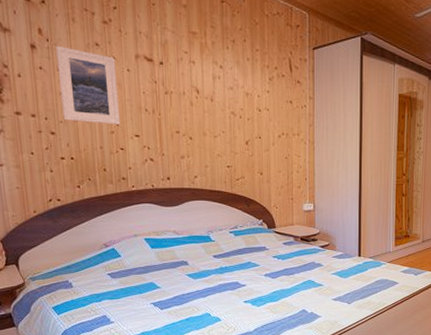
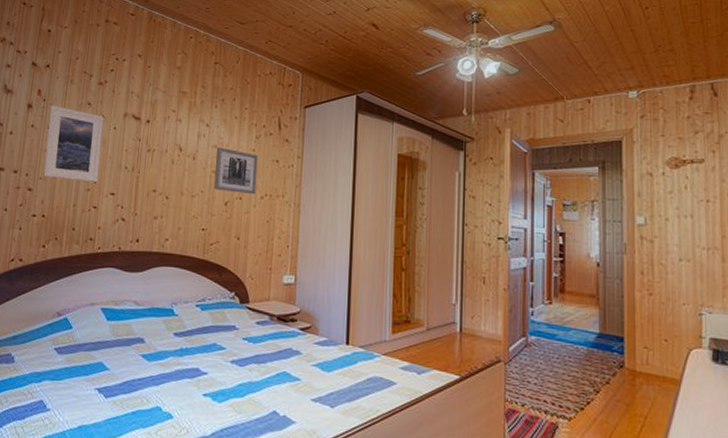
wall art: none [232,89,274,134] -> present [214,147,259,195]

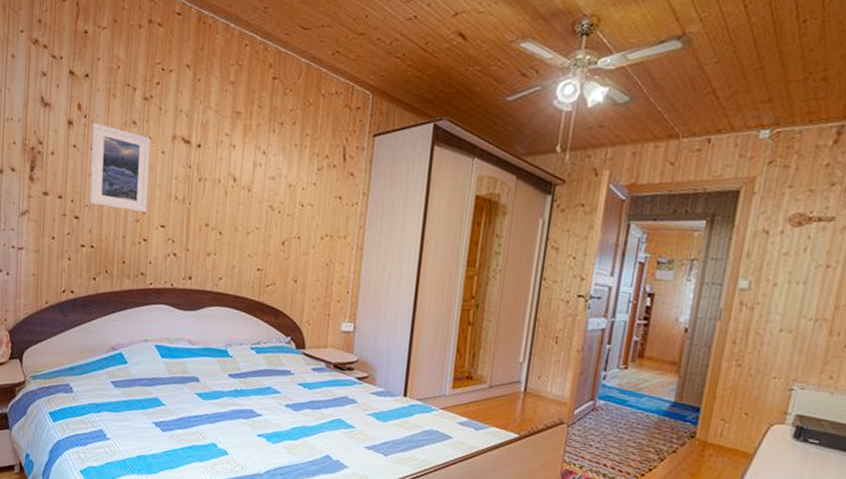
wall art: present [214,147,259,195] -> none [271,179,320,235]

